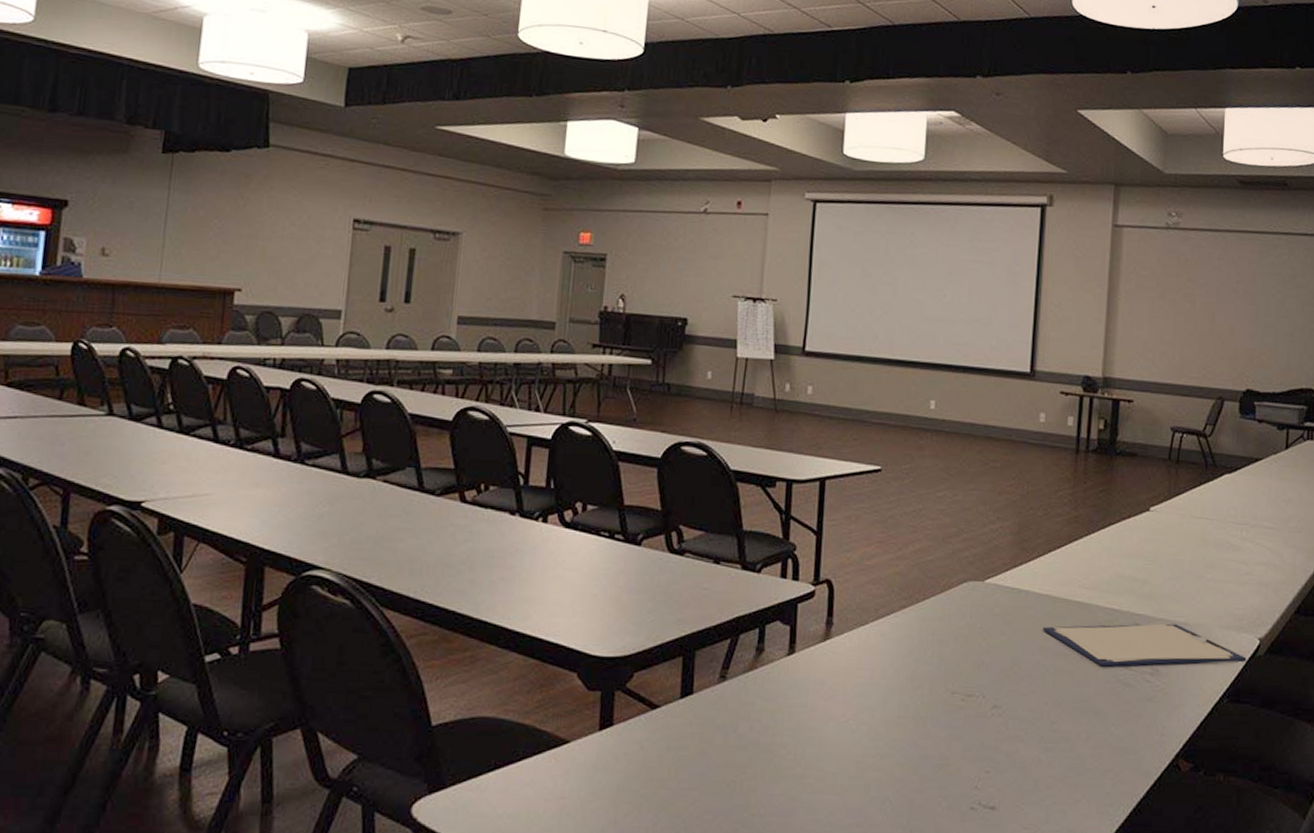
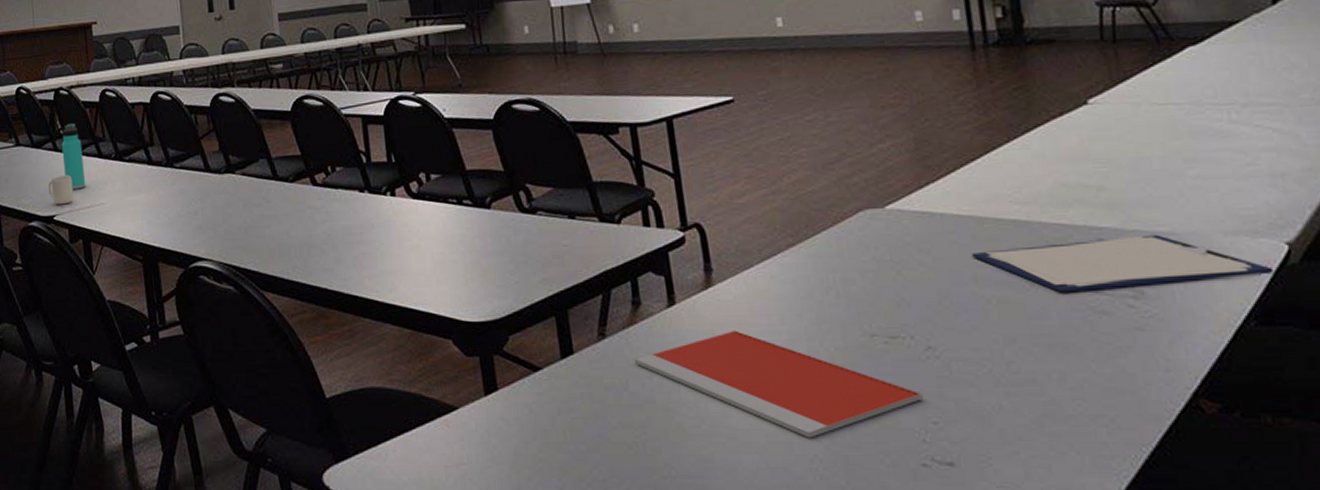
cup: none [140,456,175,490] -> present [47,175,74,205]
thermos bottle: none [166,399,196,475] -> present [61,123,86,190]
notebook: none [748,681,982,782] -> present [635,330,923,438]

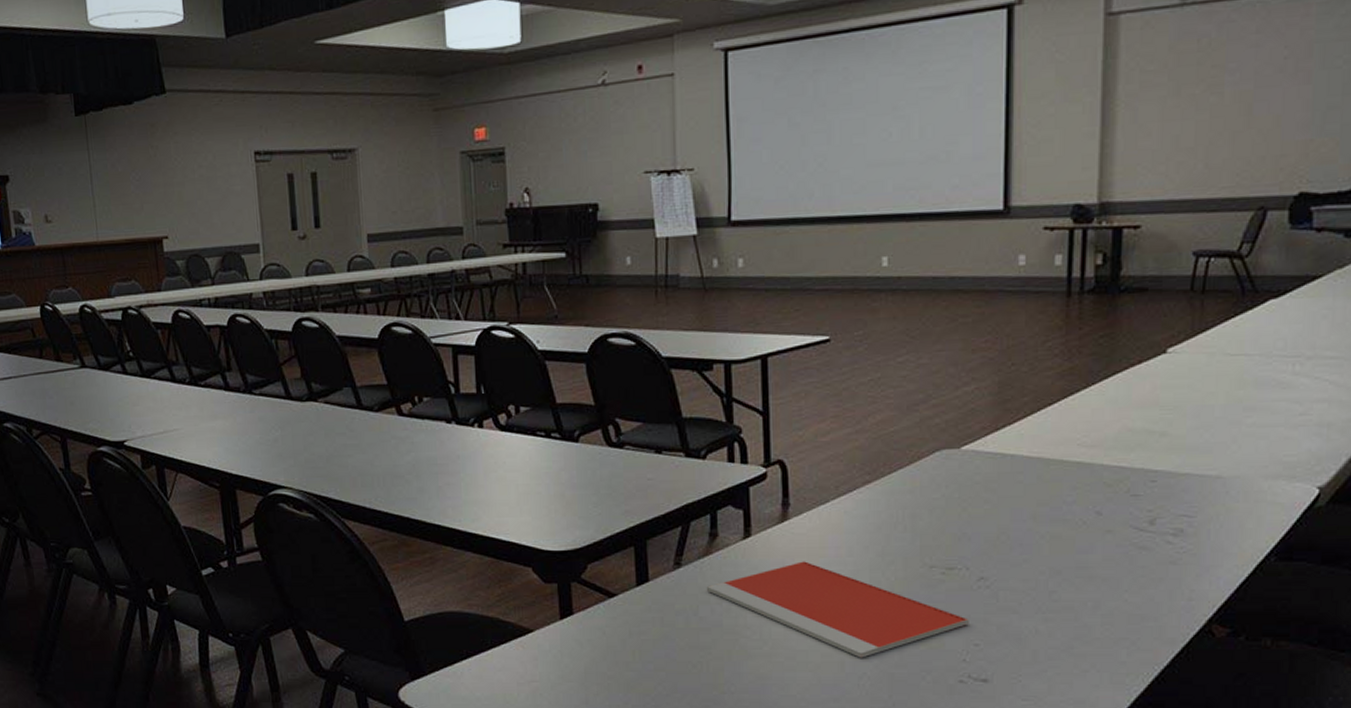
cup: present [47,175,74,205] -> none [117,400,145,430]
thermos bottle: present [61,123,86,190] -> none [131,345,159,415]
notepad: present [972,234,1274,293] -> none [1035,478,1302,530]

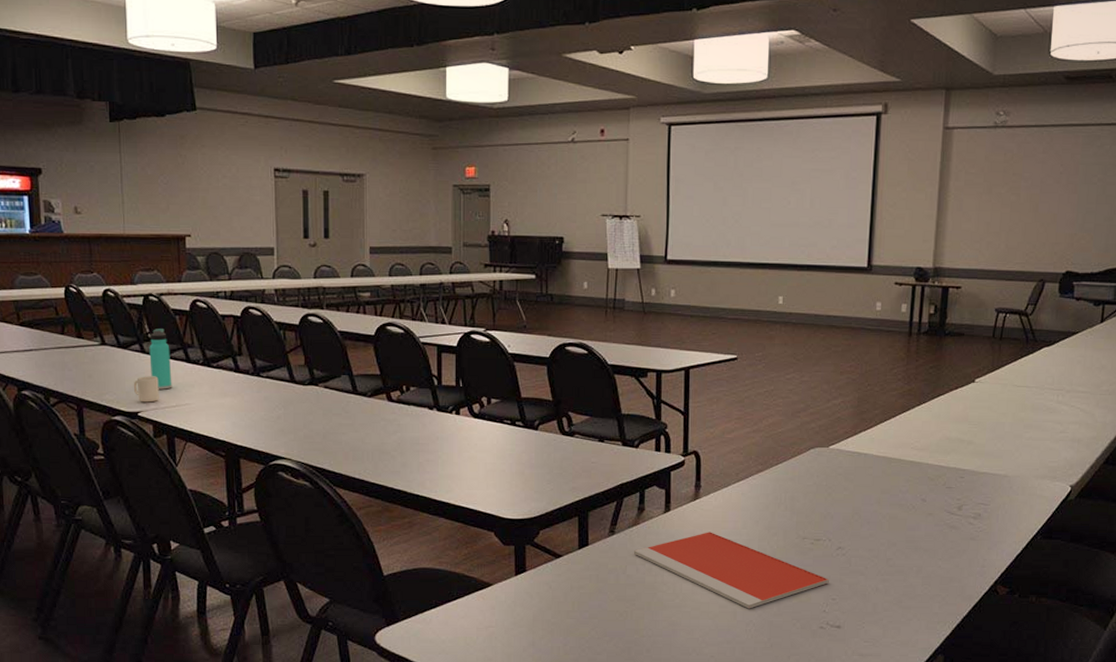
cup: none [117,400,145,430] -> present [133,376,159,403]
thermos bottle: none [131,345,159,415] -> present [149,329,172,390]

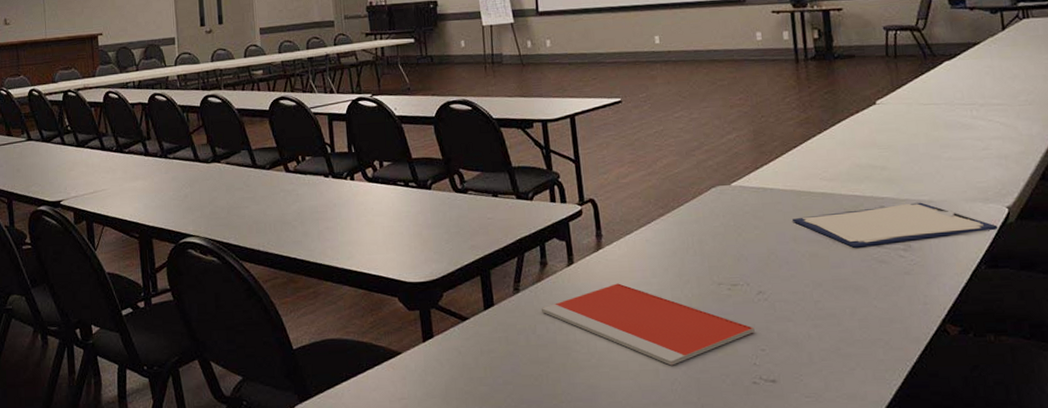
cup: present [133,376,159,403] -> none [55,165,79,192]
thermos bottle: present [149,329,172,390] -> none [69,121,90,178]
notepad: none [880,476,1059,513] -> present [792,202,998,248]

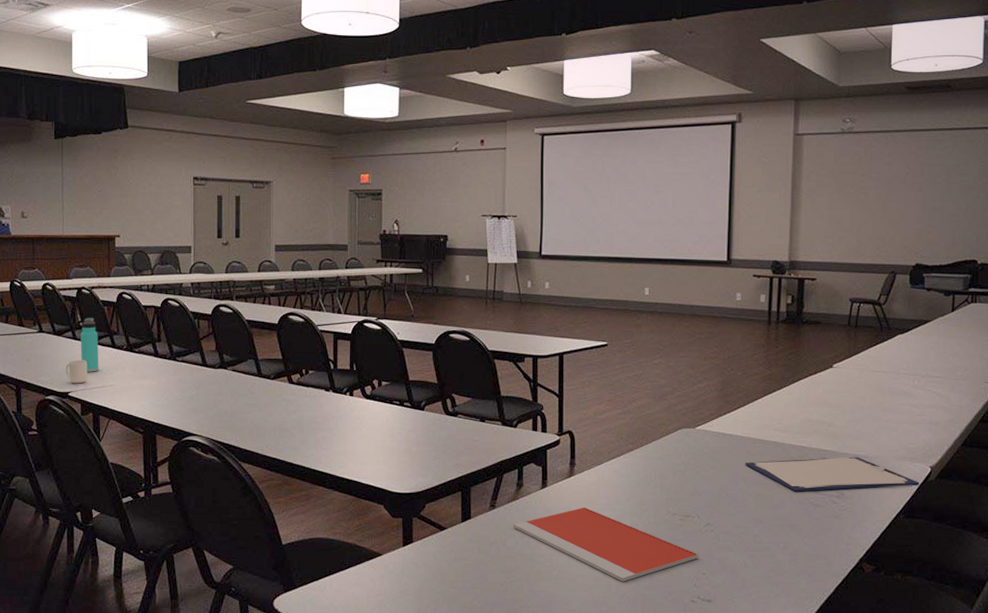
cup: none [55,165,79,192] -> present [65,360,87,384]
thermos bottle: none [69,121,90,178] -> present [80,318,99,372]

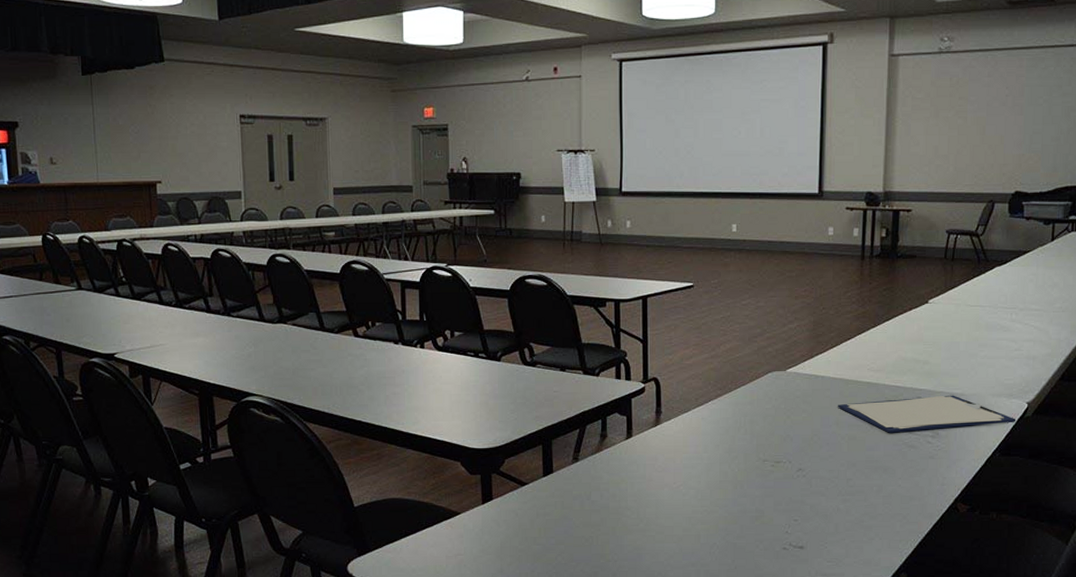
cup: present [65,360,87,384] -> none [109,318,134,344]
thermos bottle: present [80,318,99,372] -> none [123,273,147,331]
notebook: present [514,507,699,582] -> none [598,456,791,532]

